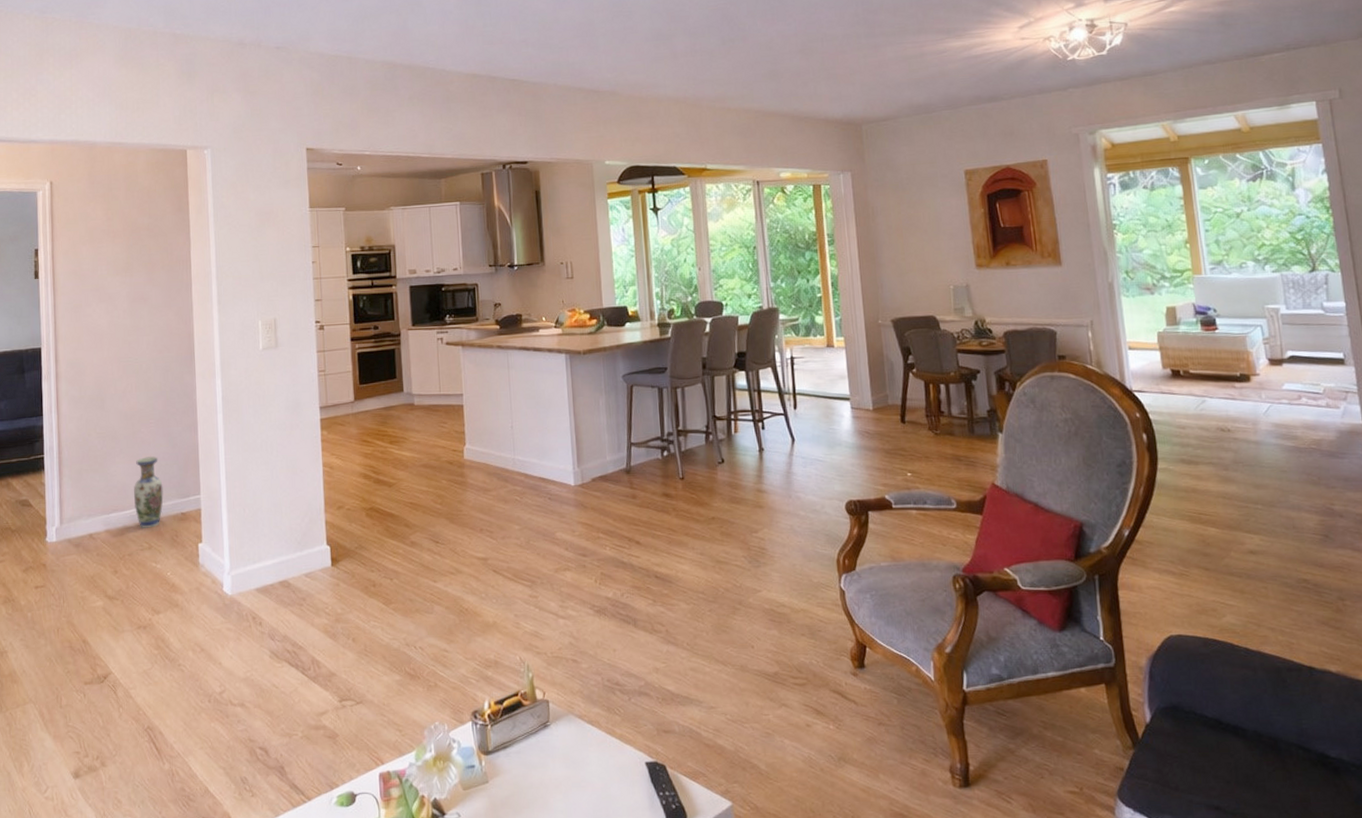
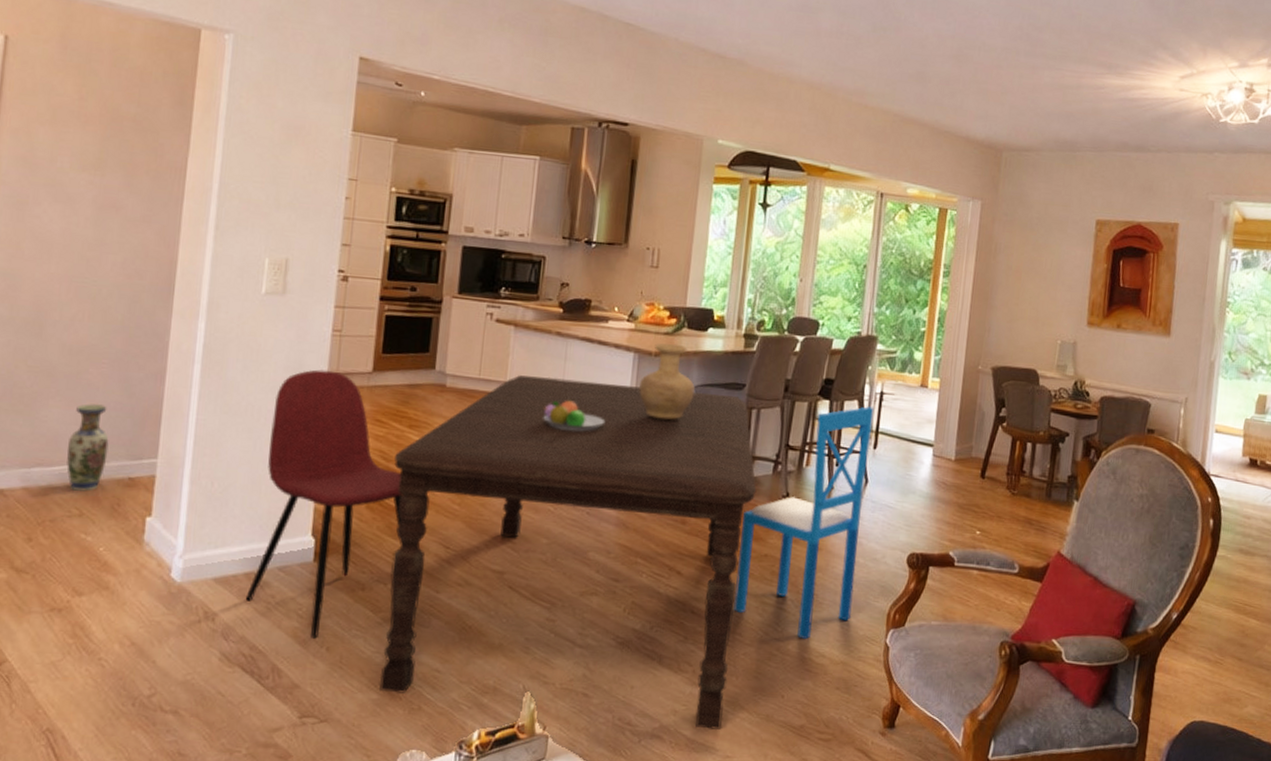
dining chair: none [282,404,400,632] -> present [245,369,403,639]
dining table: none [383,379,702,684] -> present [379,375,756,731]
fruit bowl: none [497,402,550,429] -> present [543,400,604,432]
vase: none [575,341,623,409] -> present [639,343,695,421]
dining chair: none [686,371,804,592] -> present [733,406,875,640]

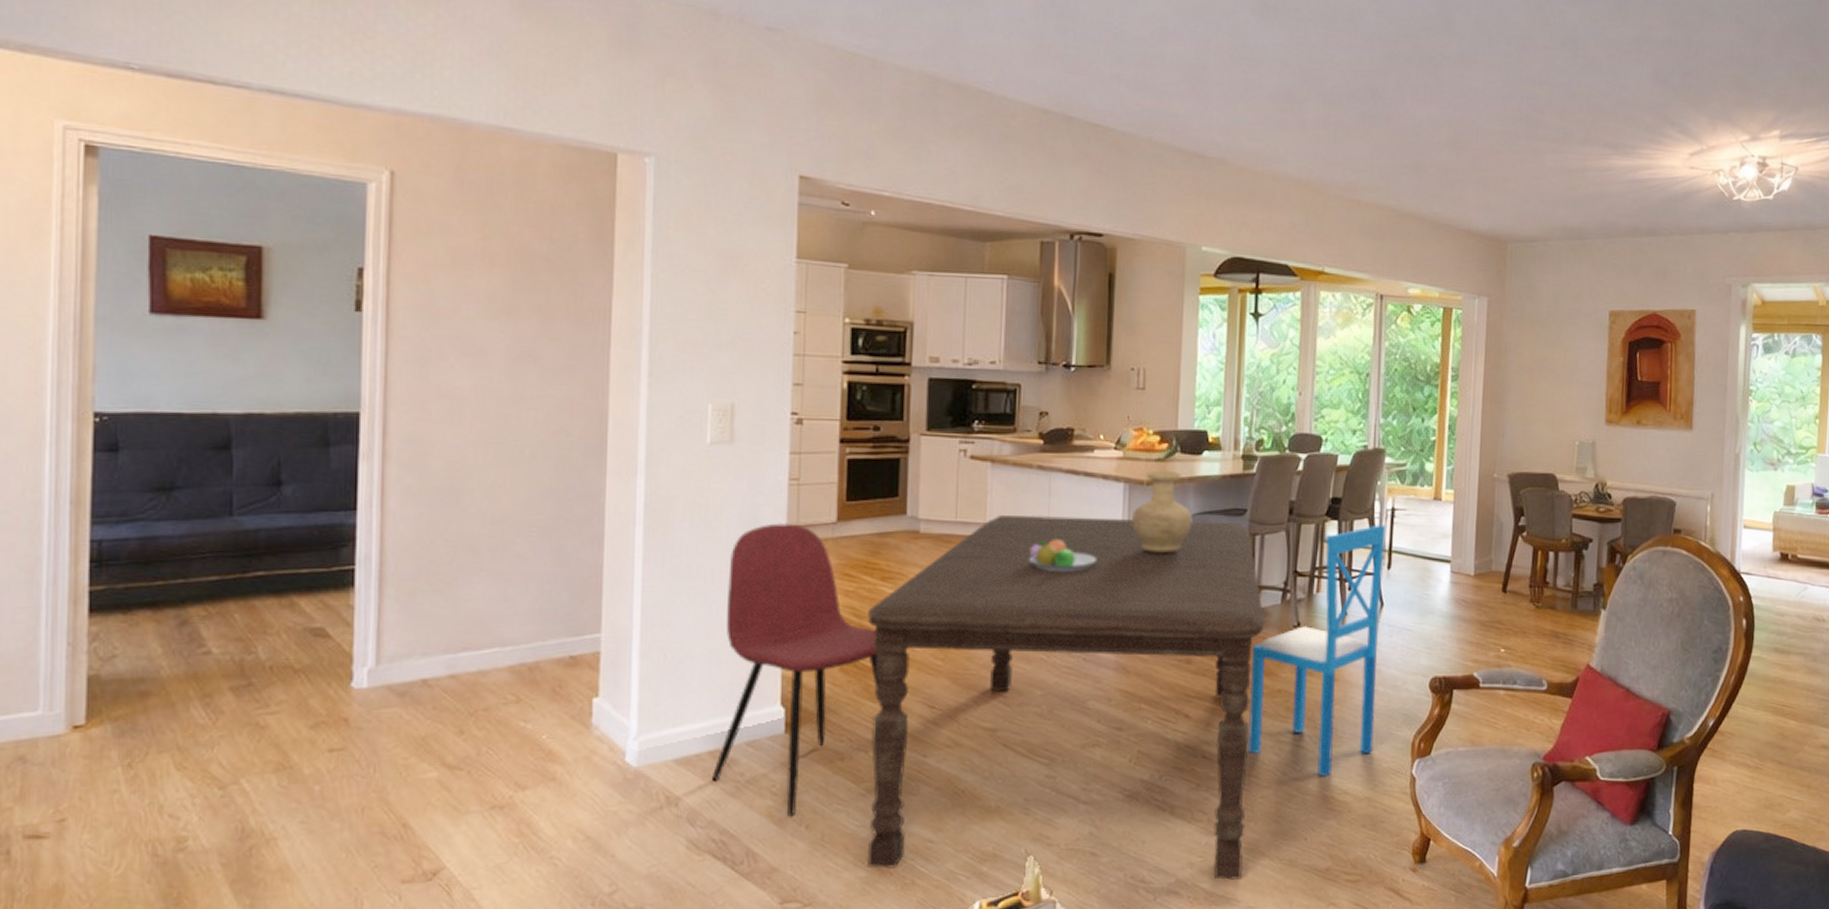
vase: present [66,404,109,492] -> none [496,578,544,675]

